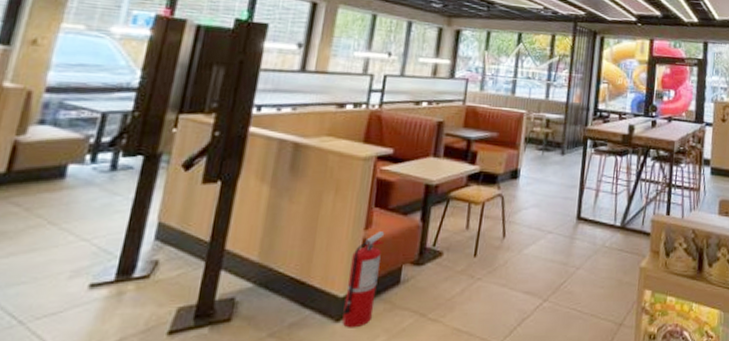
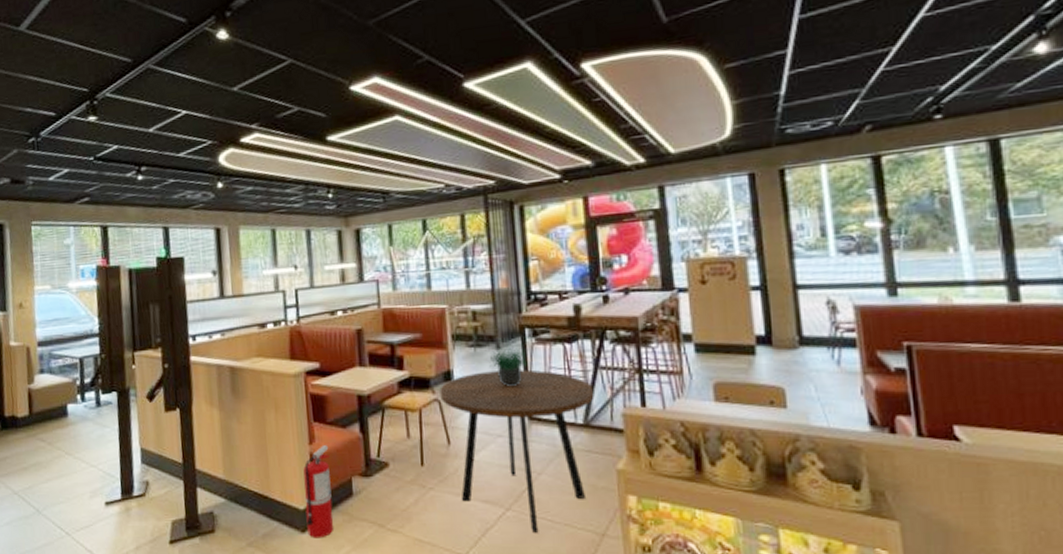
dining table: none [504,173,633,323] -> present [439,369,595,533]
potted plant: none [552,151,587,188] -> present [489,343,530,386]

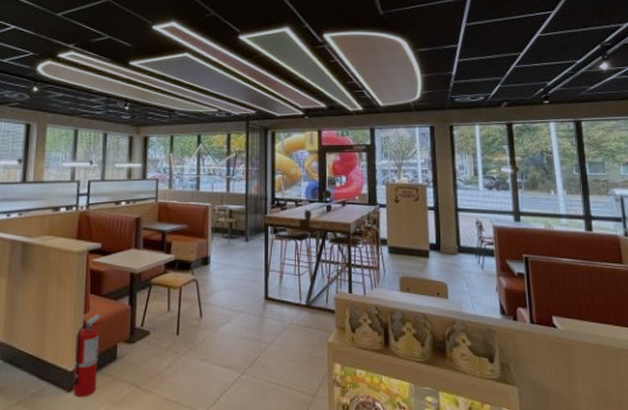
dining table: present [439,369,595,533] -> none [198,259,315,394]
potted plant: present [489,343,530,386] -> none [239,238,269,271]

